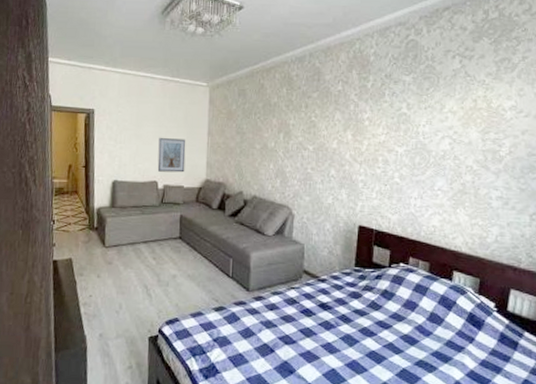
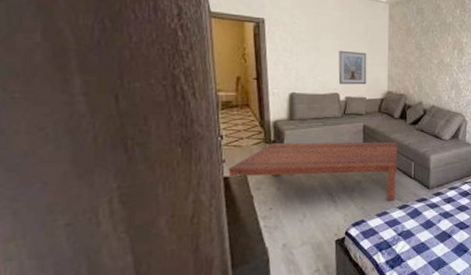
coffee table: none [57,229,215,301] -> present [228,142,398,201]

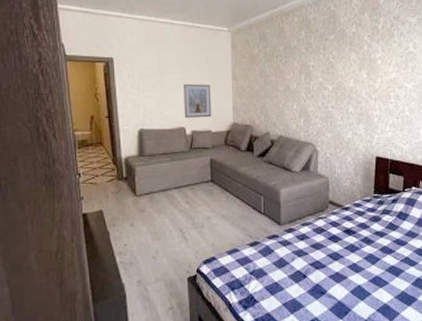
coffee table: present [228,142,398,201] -> none [86,176,246,237]

